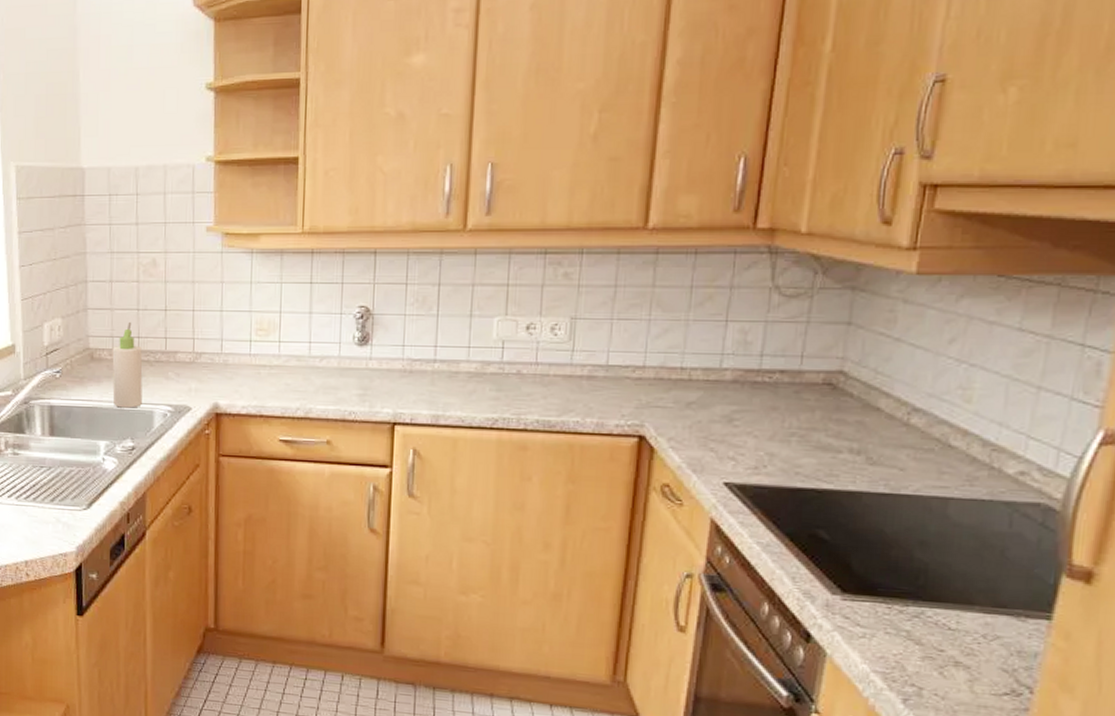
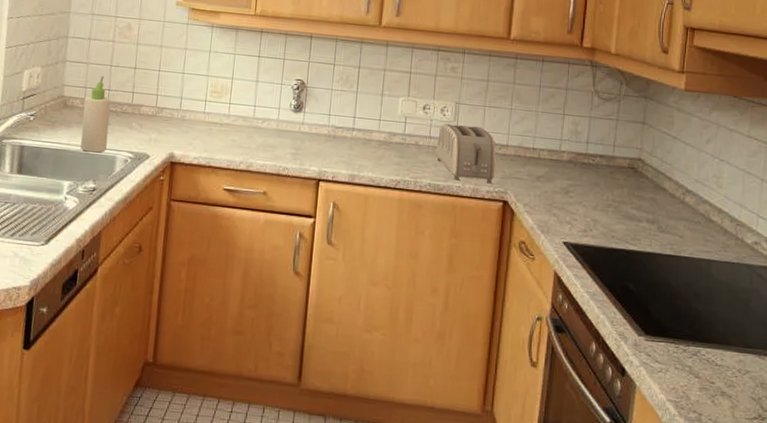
toaster: none [544,345,629,416] -> present [435,123,496,184]

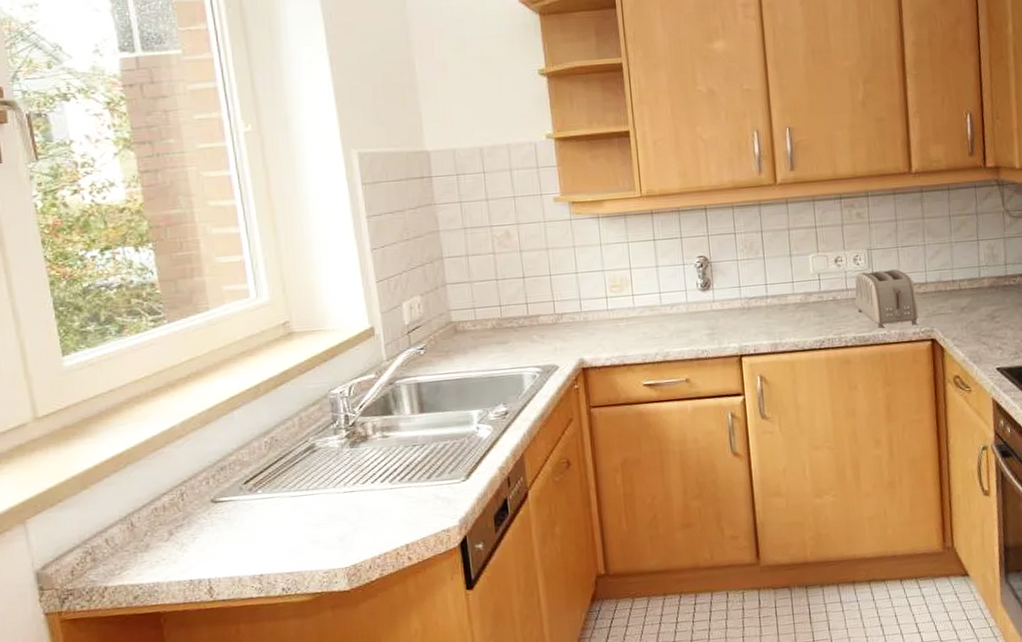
bottle: present [80,75,111,153] -> none [475,292,510,376]

